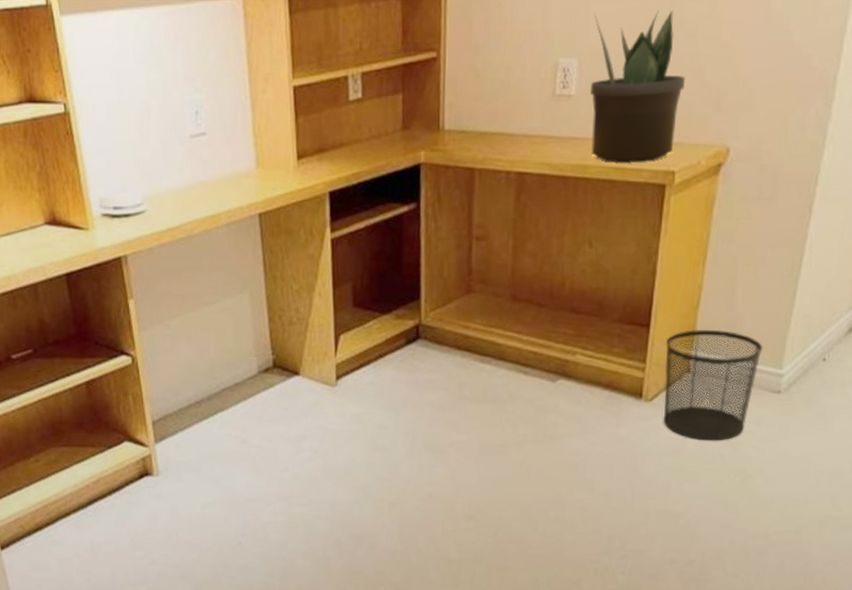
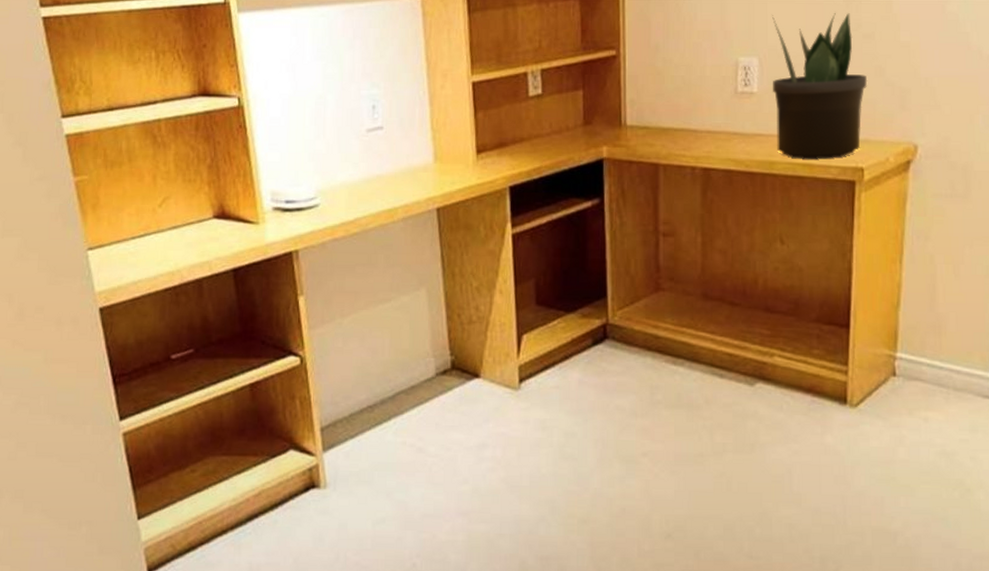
waste bin: present [664,329,763,441] -> none [868,329,970,450]

